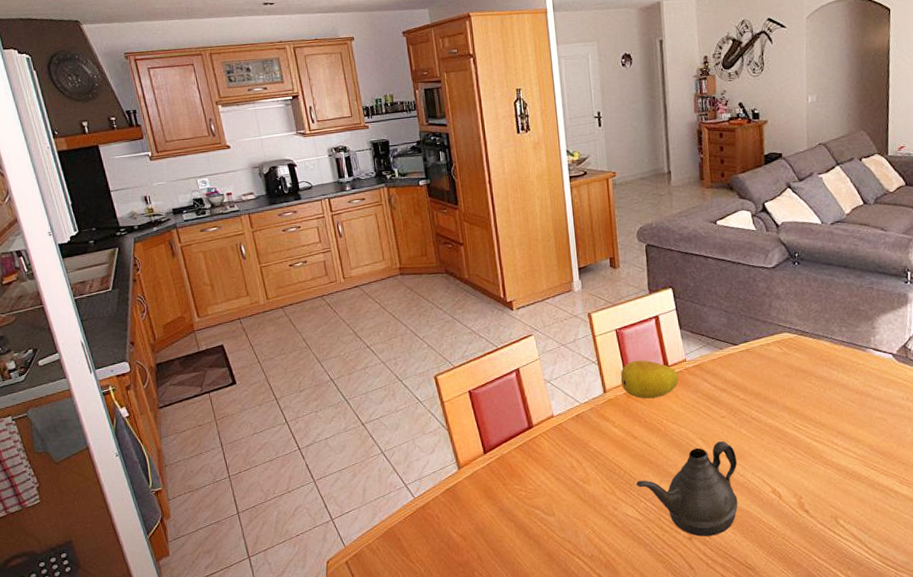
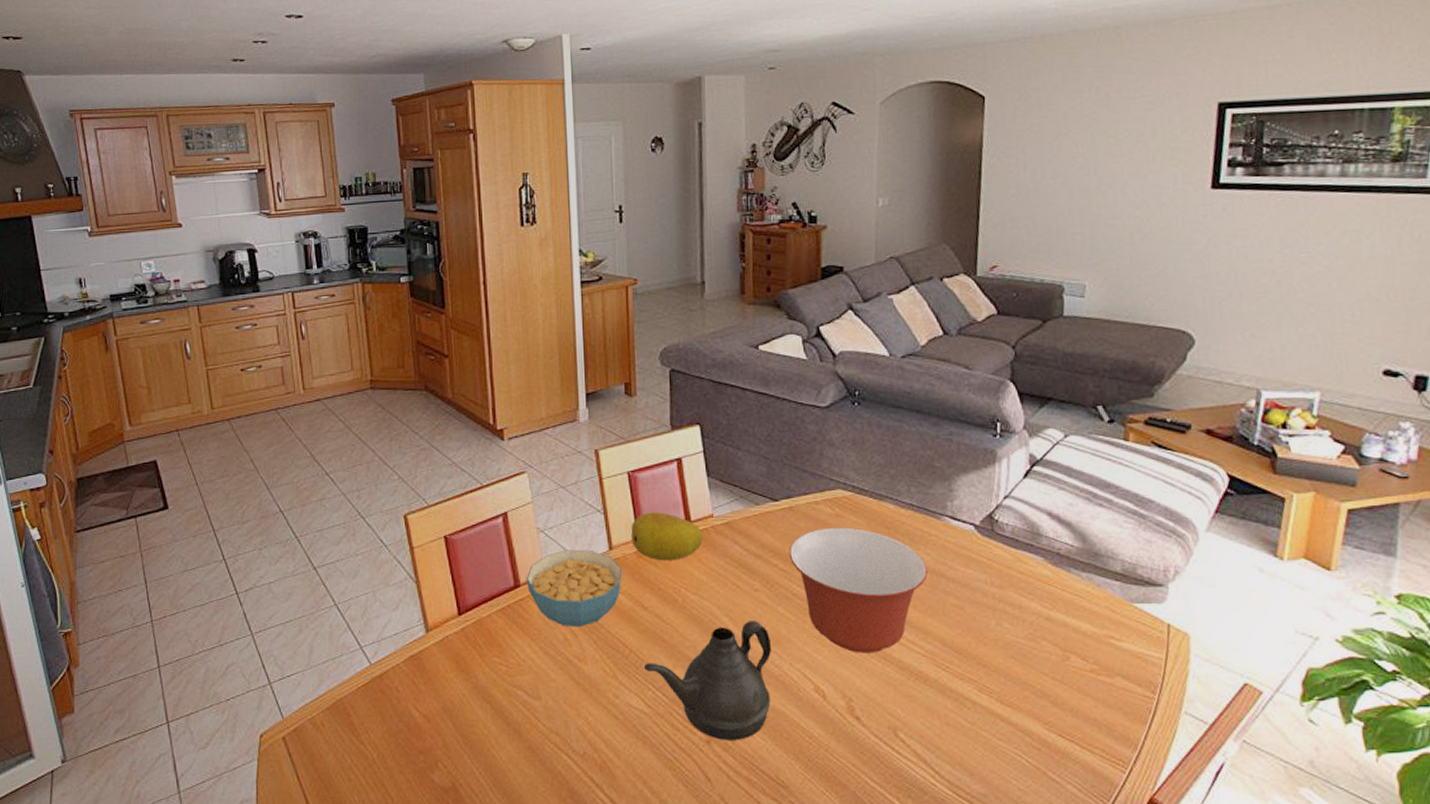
cereal bowl: none [537,394,615,457] -> present [526,549,623,628]
mixing bowl: none [747,362,857,461] -> present [788,527,928,653]

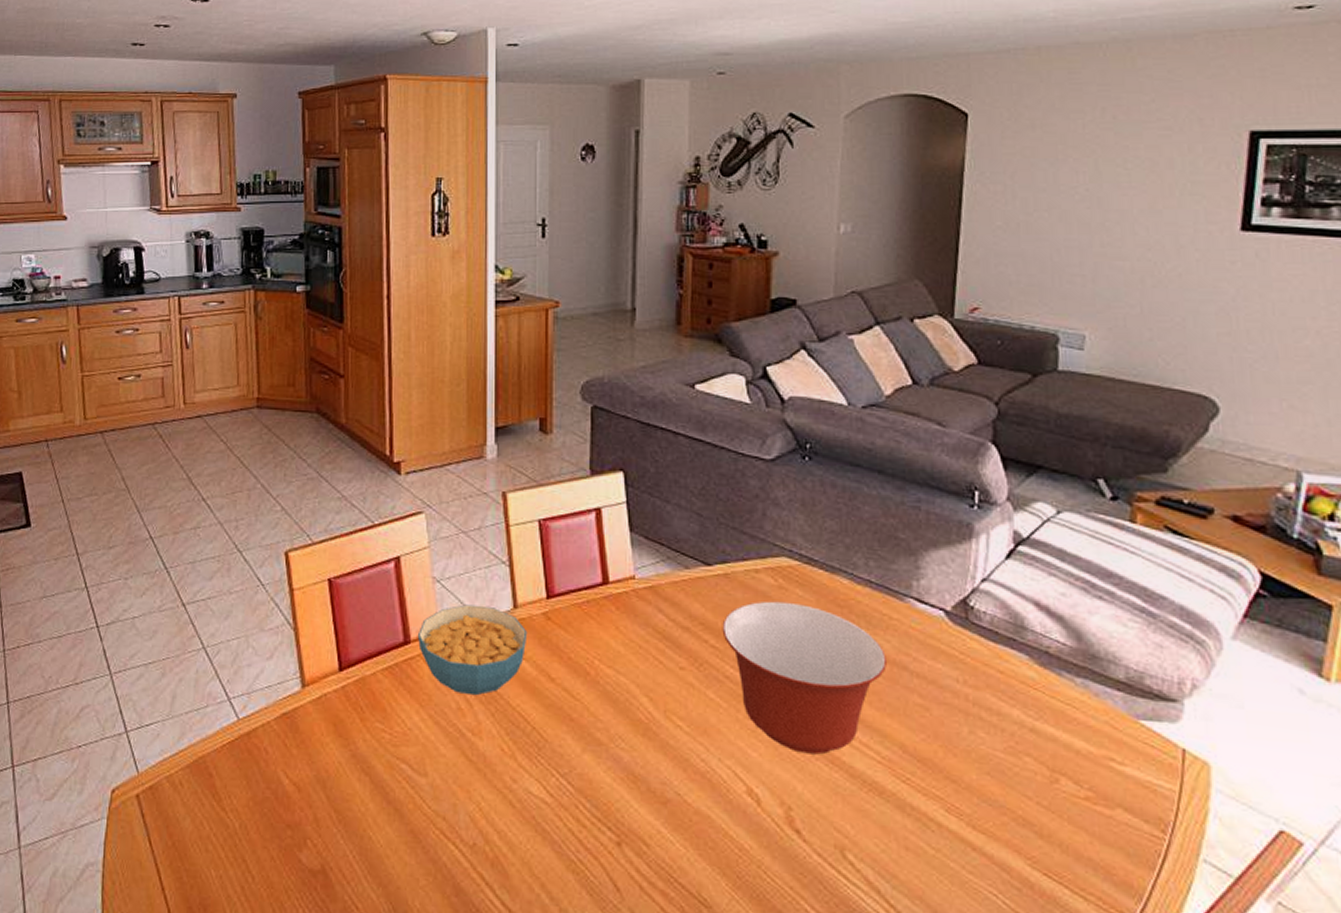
fruit: present [631,512,703,561] -> none [539,568,622,627]
teapot: present [644,621,772,741] -> none [548,704,698,846]

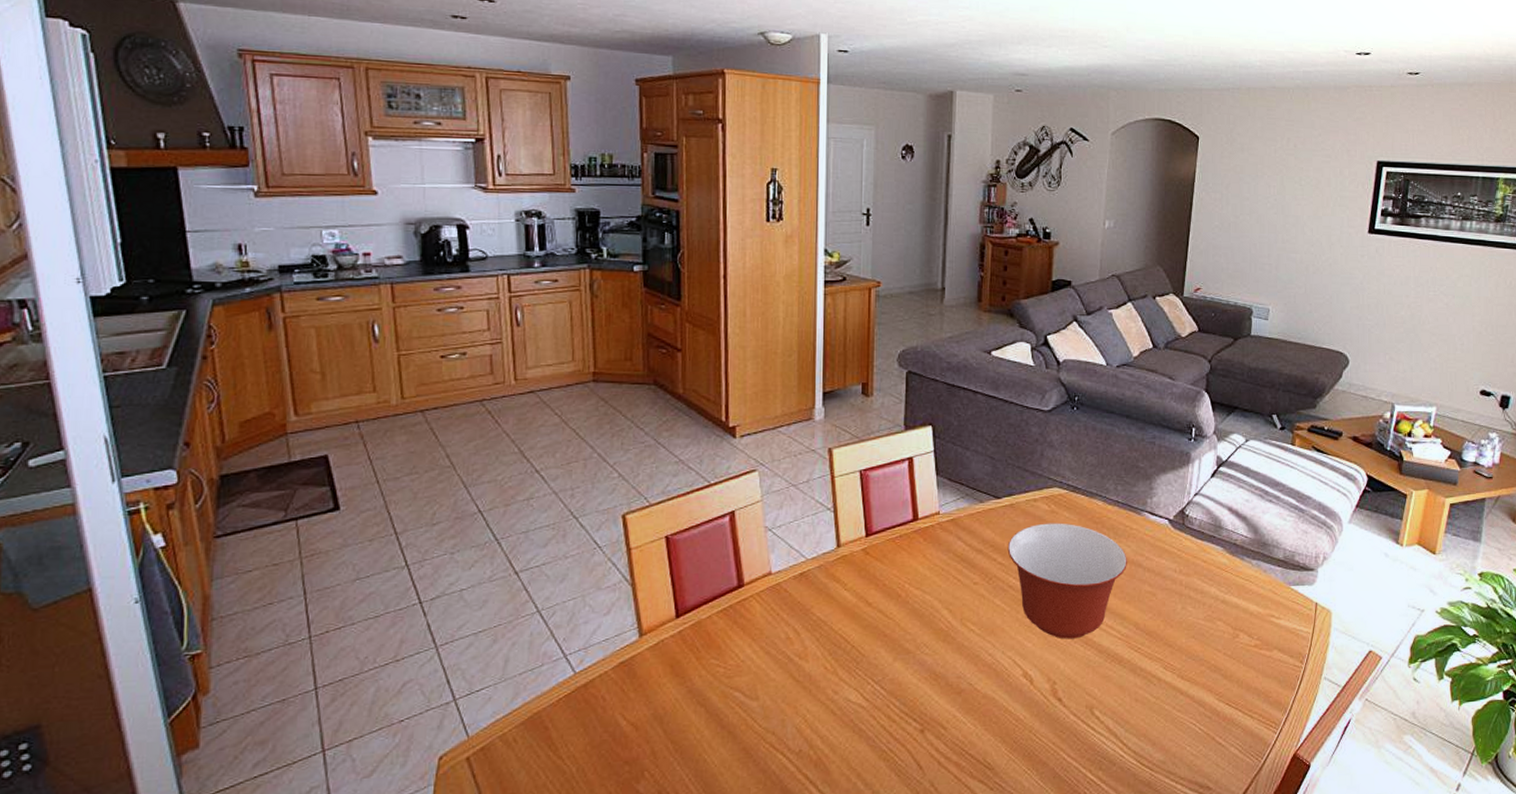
cereal bowl: present [417,604,528,696] -> none [750,547,849,626]

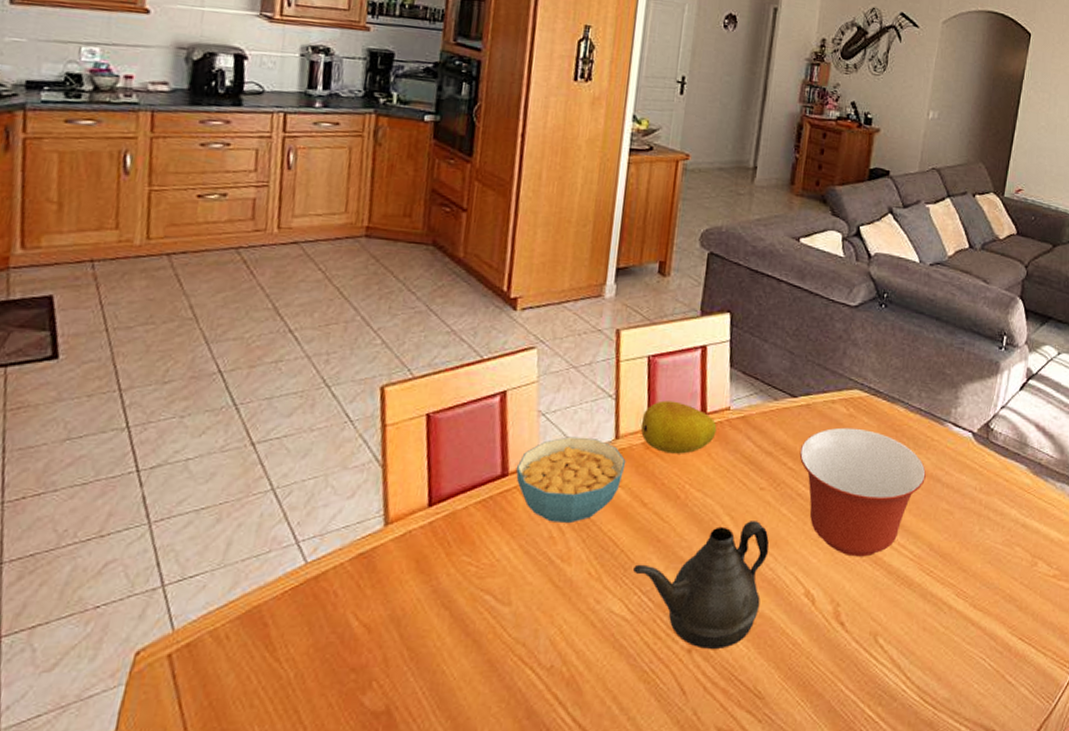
cereal bowl: none [750,547,849,626] -> present [515,436,626,524]
fruit: none [859,509,929,557] -> present [640,400,717,454]
teapot: none [865,612,987,729] -> present [633,521,769,650]

